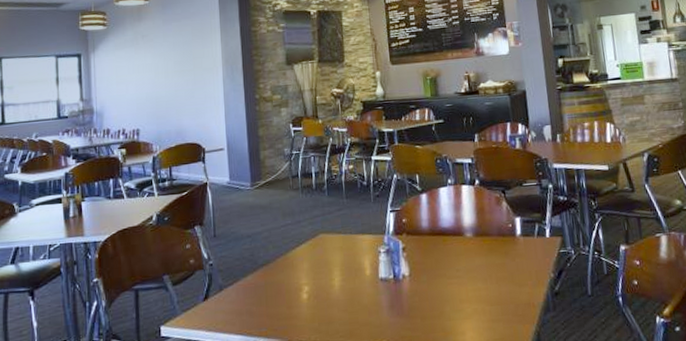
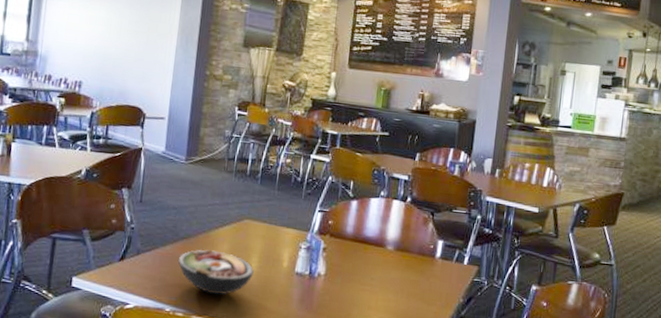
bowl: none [262,271,339,318] -> present [178,250,254,295]

